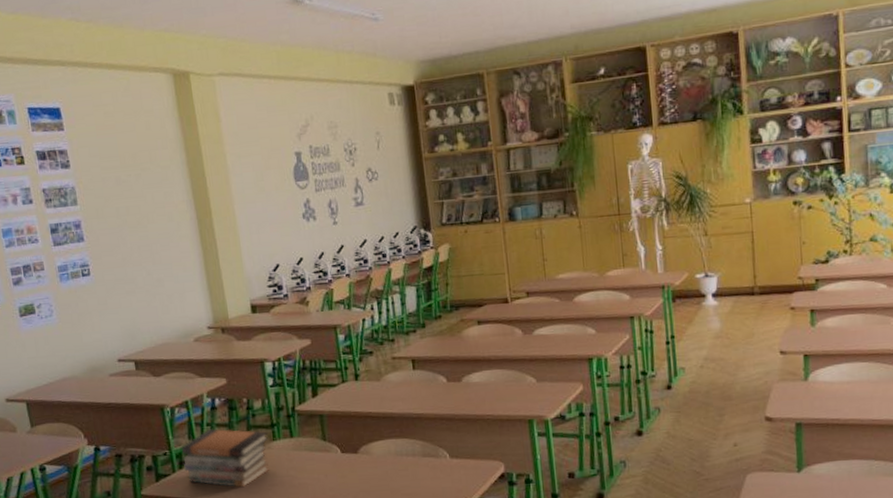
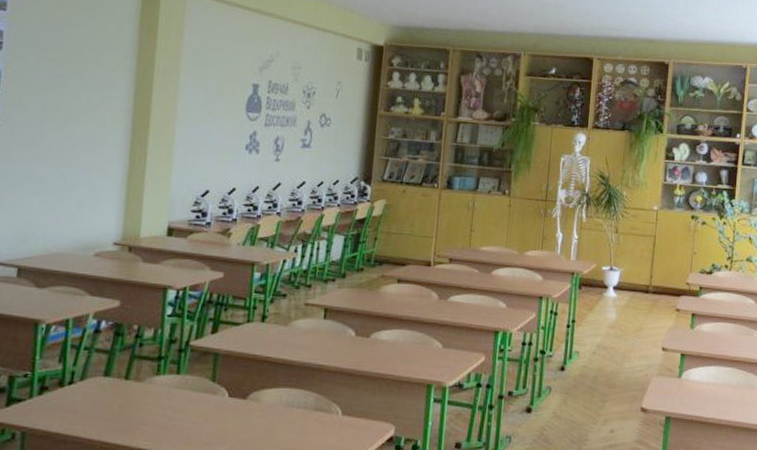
book stack: present [181,428,269,488] -> none [44,353,152,424]

